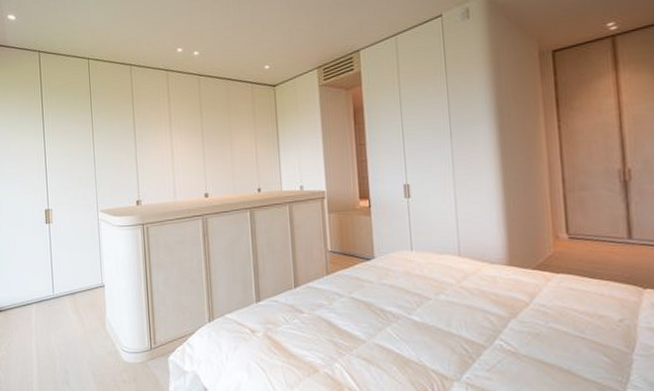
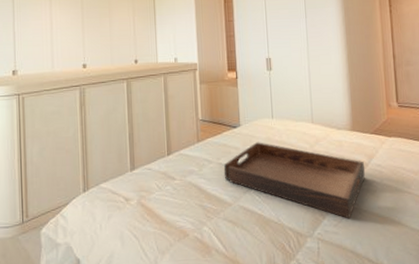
serving tray: none [356,276,526,364] -> present [223,142,366,219]

